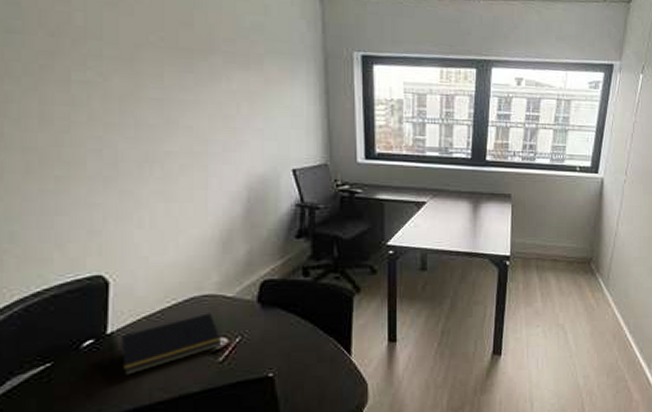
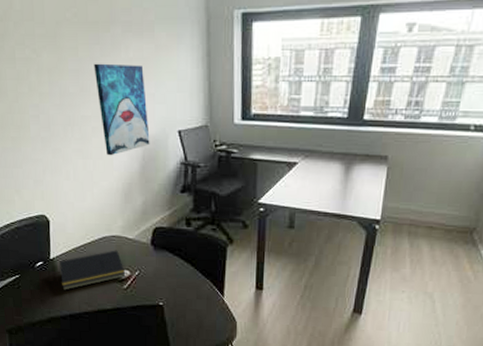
wall art: none [184,93,257,198] -> present [93,63,150,156]

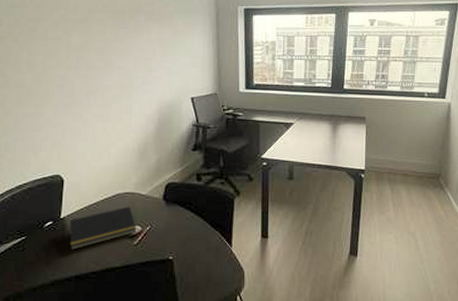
wall art: present [93,63,150,156] -> none [118,43,166,120]

